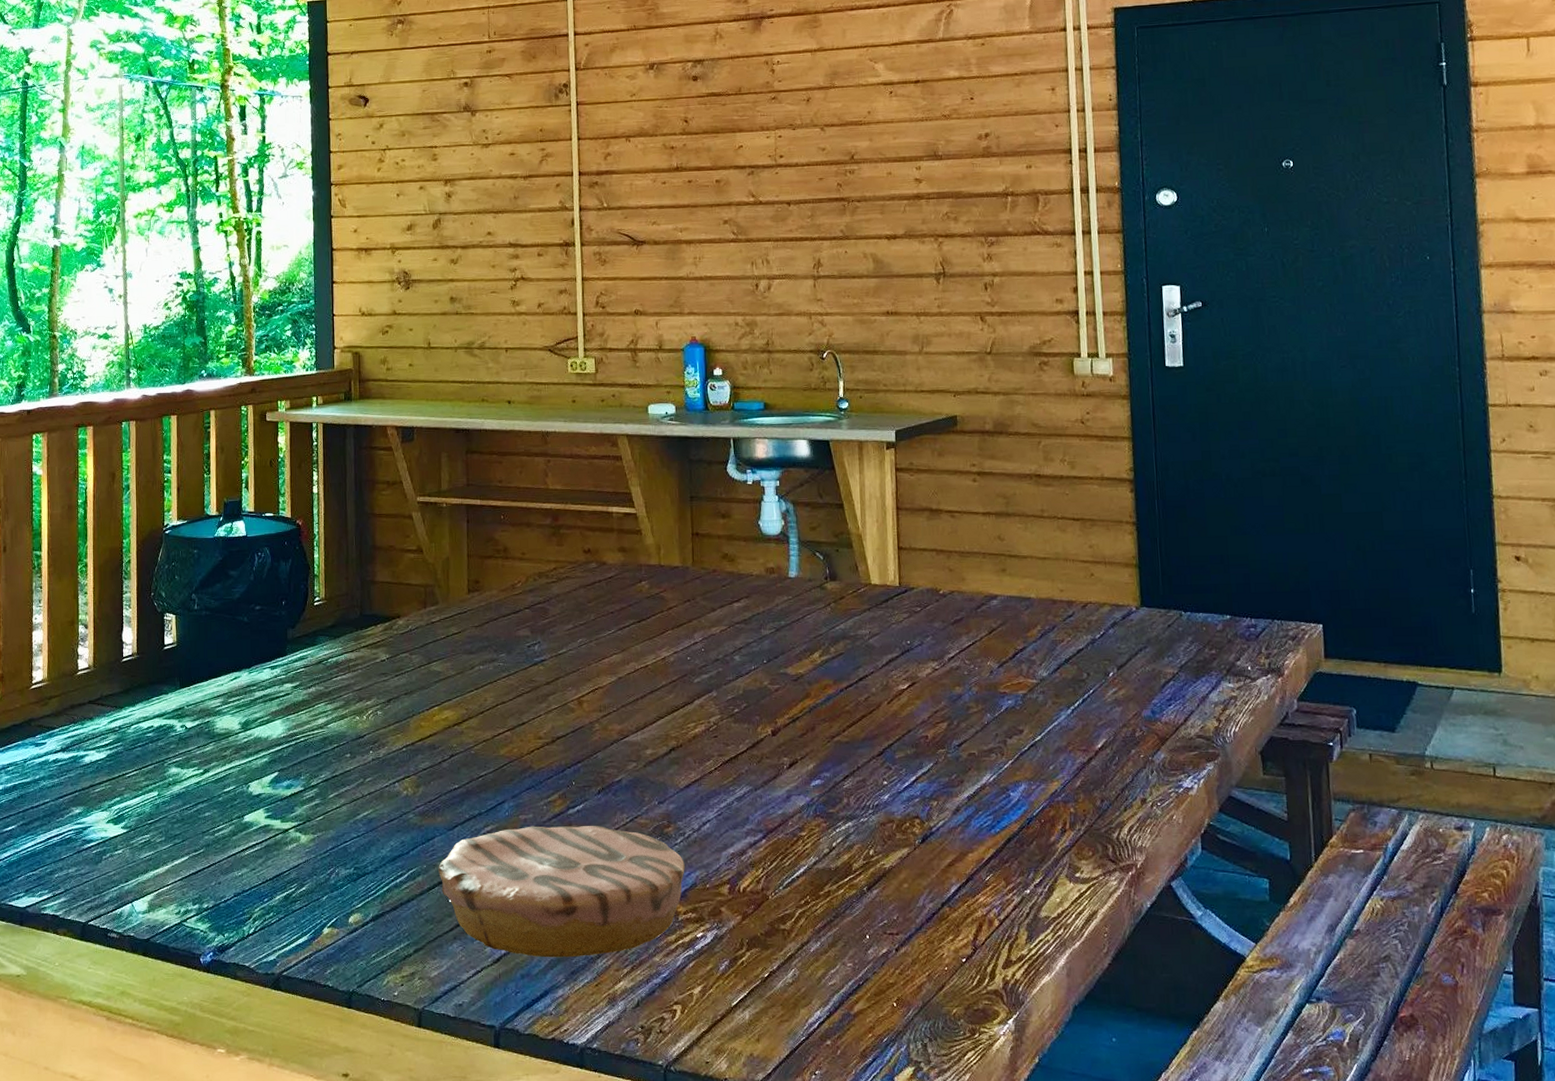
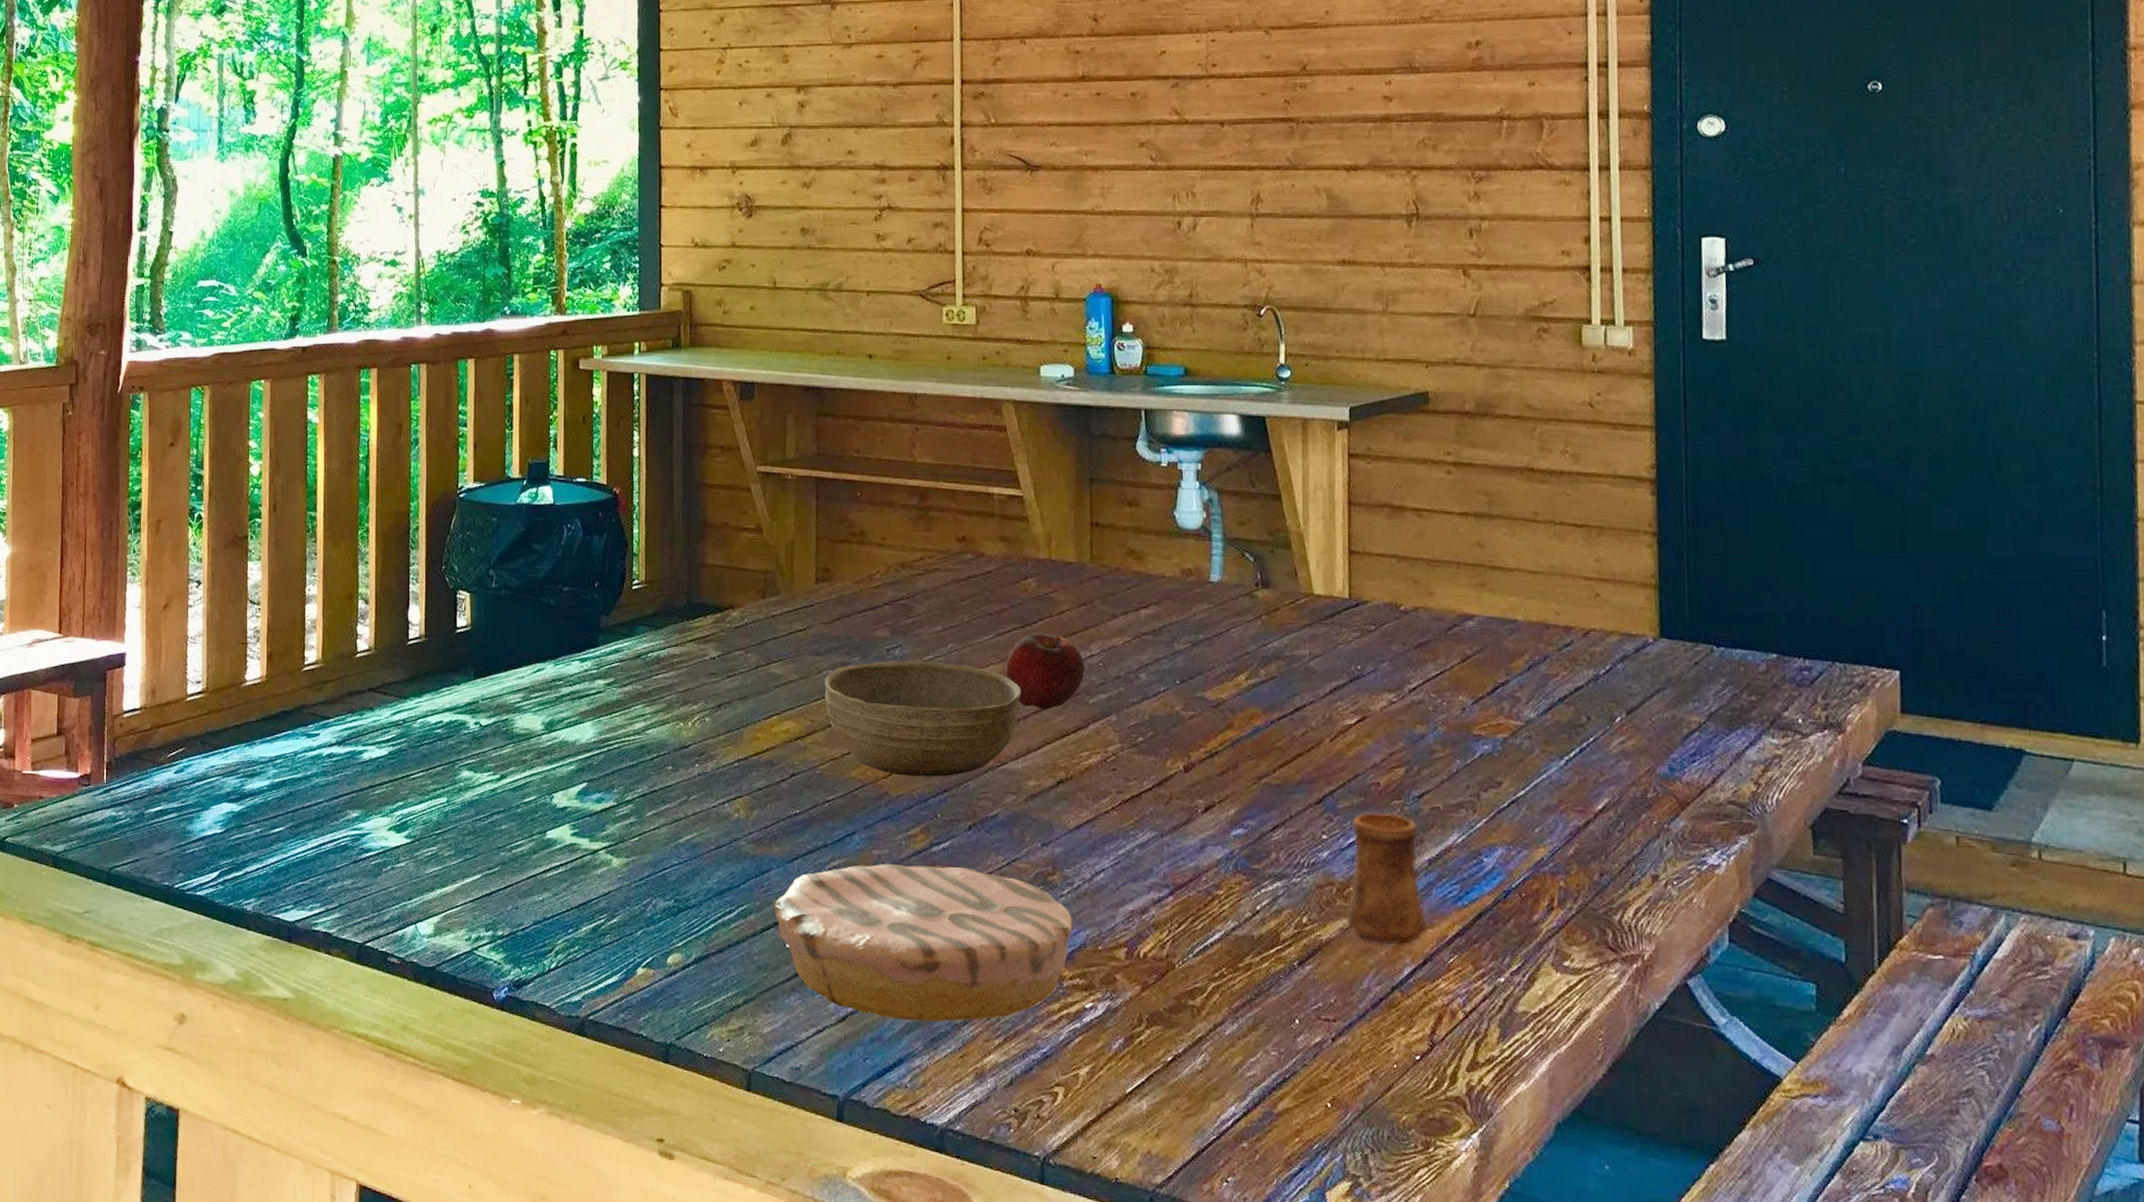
bowl: none [476,654,640,752] -> present [824,660,1022,777]
fruit: none [625,626,690,690] -> present [1005,632,1085,710]
cup: none [903,759,967,869] -> present [1345,811,1426,945]

